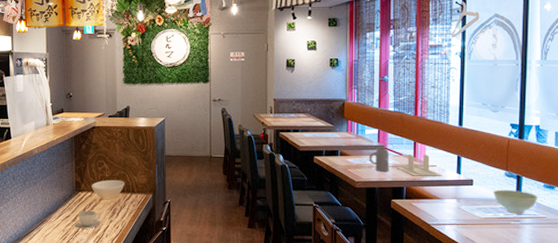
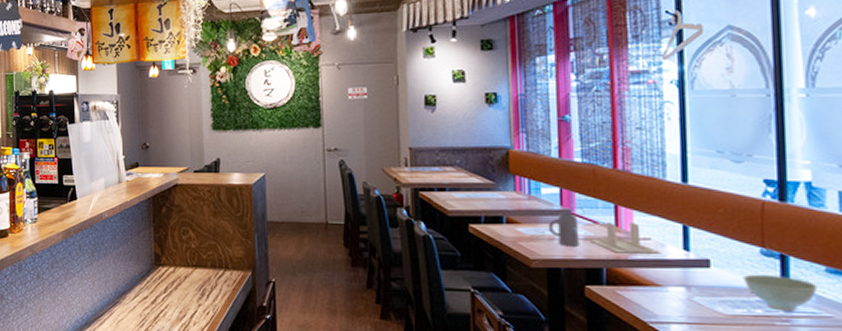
teacup: present [75,211,101,229] -> none [154,290,186,314]
bowl: present [91,180,125,200] -> none [174,251,216,278]

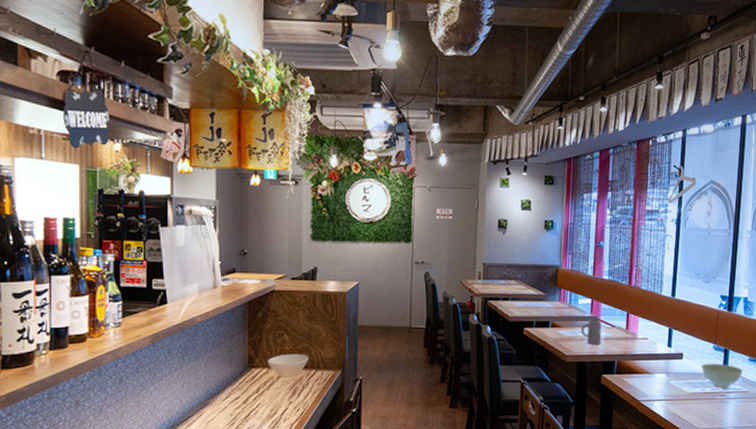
bowl: none [174,251,216,278] -> present [267,354,309,378]
napkin holder: present [590,221,662,254] -> none [608,325,654,350]

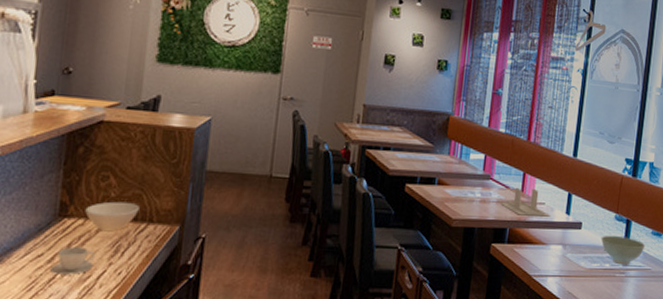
teacup: none [246,390,278,412] -> present [50,247,95,275]
beer mug: present [580,319,602,345] -> none [470,178,495,208]
napkin holder: none [608,325,654,350] -> present [501,187,551,217]

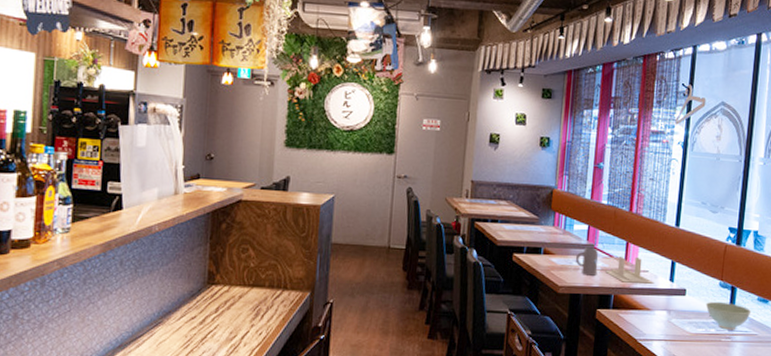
teacup: present [50,247,95,275] -> none [202,310,239,335]
bowl: present [85,201,140,232] -> none [229,271,275,298]
beer mug: none [470,178,495,208] -> present [575,247,599,276]

